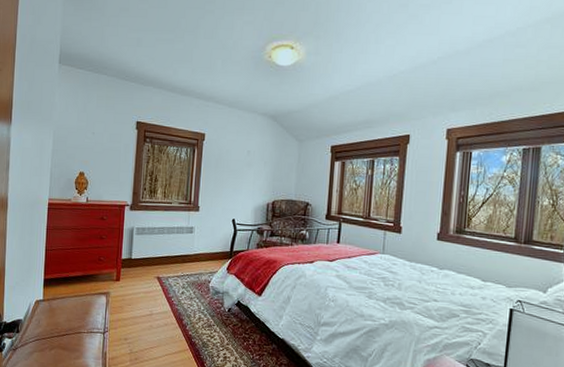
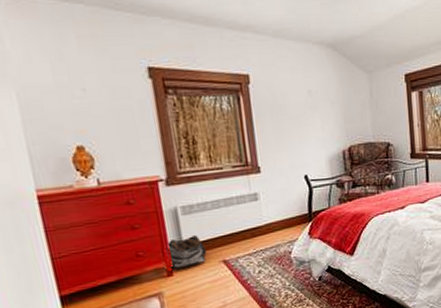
backpack: none [118,252,147,276] -> present [166,235,207,269]

